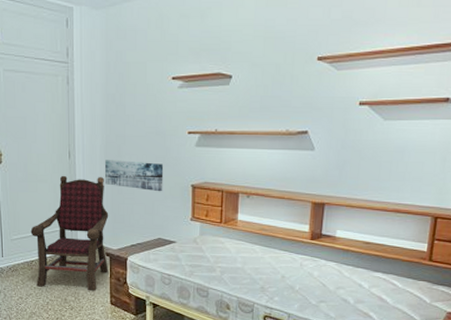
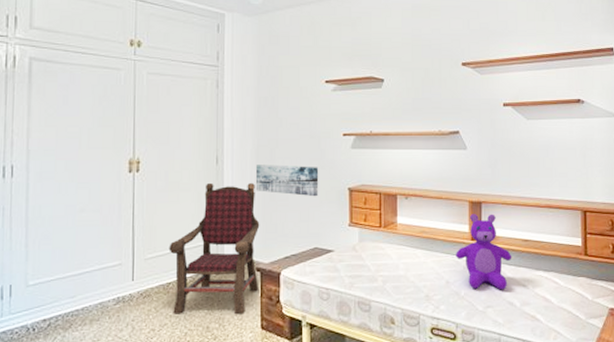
teddy bear: none [293,215,351,288] -> present [456,214,512,290]

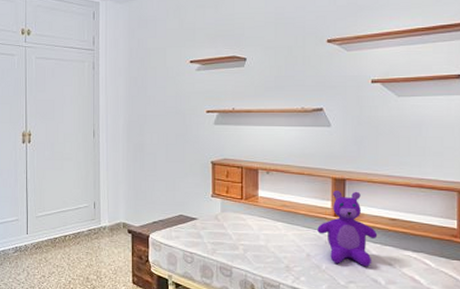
armchair: present [169,182,260,314] -> none [55,153,131,269]
wall art: present [255,164,319,197] -> none [127,138,184,169]

